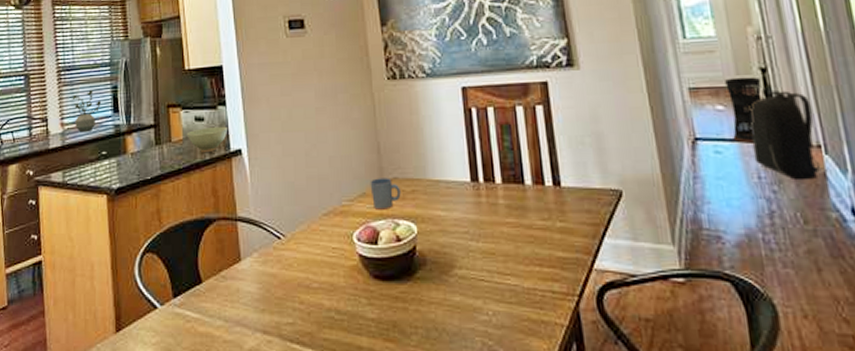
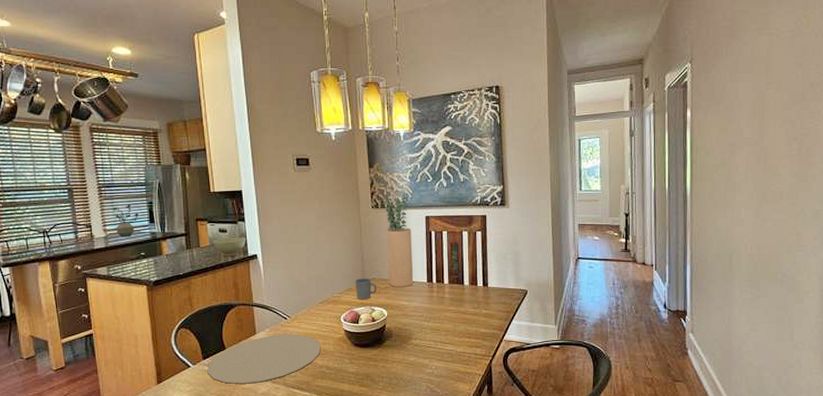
placemat: none [179,260,327,334] -> present [207,334,321,384]
vase: none [404,51,452,191] -> present [385,189,414,288]
umbrella stand: present [725,77,762,144] -> none [601,219,624,262]
backpack: present [750,90,824,179] -> none [612,229,652,285]

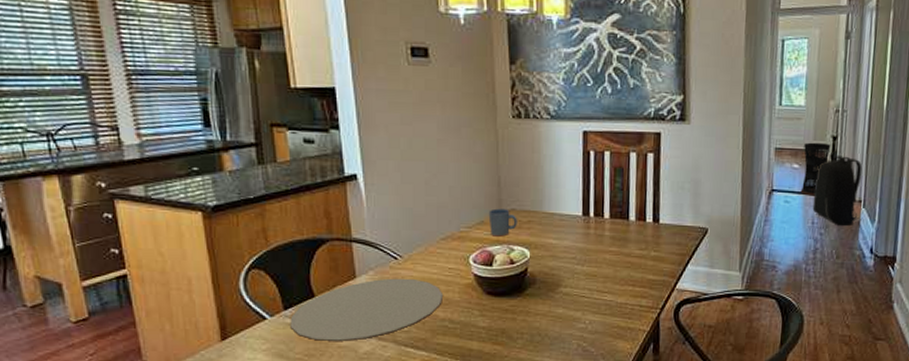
potted plant: present [112,204,138,237] -> none [149,100,187,146]
bowl: present [212,237,247,257] -> none [294,150,342,176]
vase: present [385,189,414,288] -> none [530,95,565,222]
umbrella stand: none [601,219,624,262] -> present [800,142,831,196]
backpack: none [612,229,652,285] -> present [812,156,863,225]

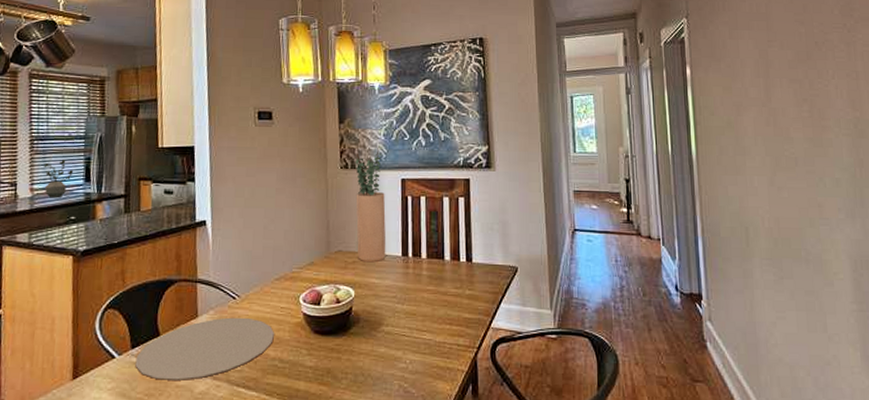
potted plant: none [149,100,187,146] -> present [44,160,73,198]
mug: present [488,208,517,237] -> none [318,250,344,277]
vase: none [530,95,565,222] -> present [355,148,386,263]
umbrella stand: present [800,142,831,196] -> none [600,185,625,235]
backpack: present [812,156,863,225] -> none [614,197,660,263]

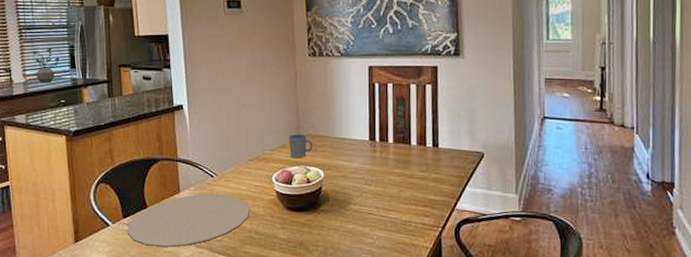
mug: none [318,250,344,277] -> present [288,134,313,159]
vase: present [355,148,386,263] -> none [323,35,354,146]

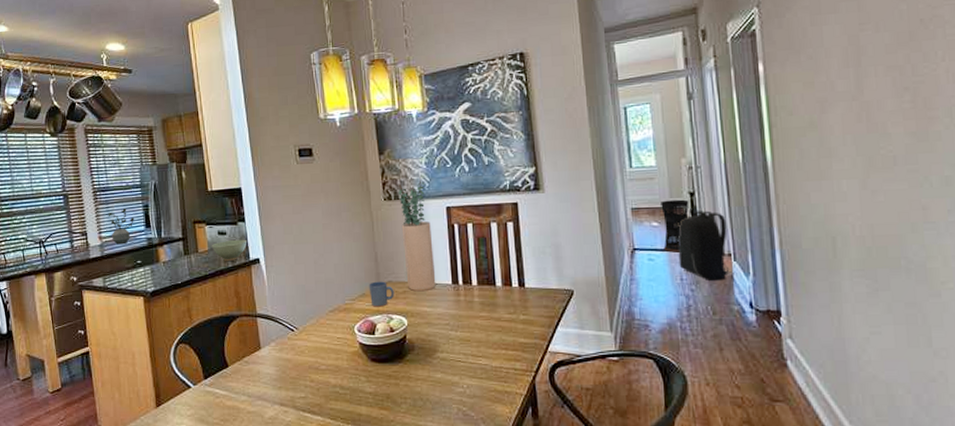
placemat: present [127,193,250,247] -> none [209,348,333,407]
bowl: none [136,85,172,107] -> present [211,239,248,262]
vase: none [323,35,354,146] -> present [398,177,436,292]
umbrella stand: none [572,73,600,123] -> present [661,199,689,253]
backpack: none [585,85,633,151] -> present [678,210,731,280]

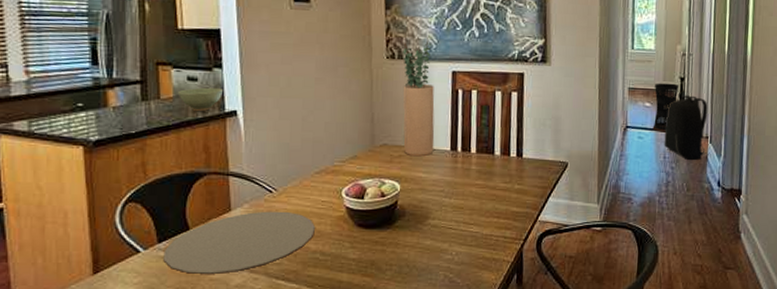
potted plant: present [108,208,134,245] -> none [39,39,76,83]
placemat: none [209,348,333,407] -> present [163,211,315,274]
mug: present [368,281,394,307] -> none [361,143,389,171]

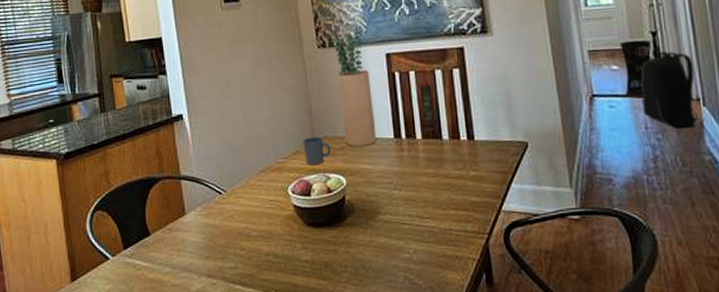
placemat: present [163,211,315,274] -> none [129,212,266,280]
bowl: present [177,87,224,112] -> none [130,93,170,119]
mug: none [361,143,389,171] -> present [302,136,331,166]

